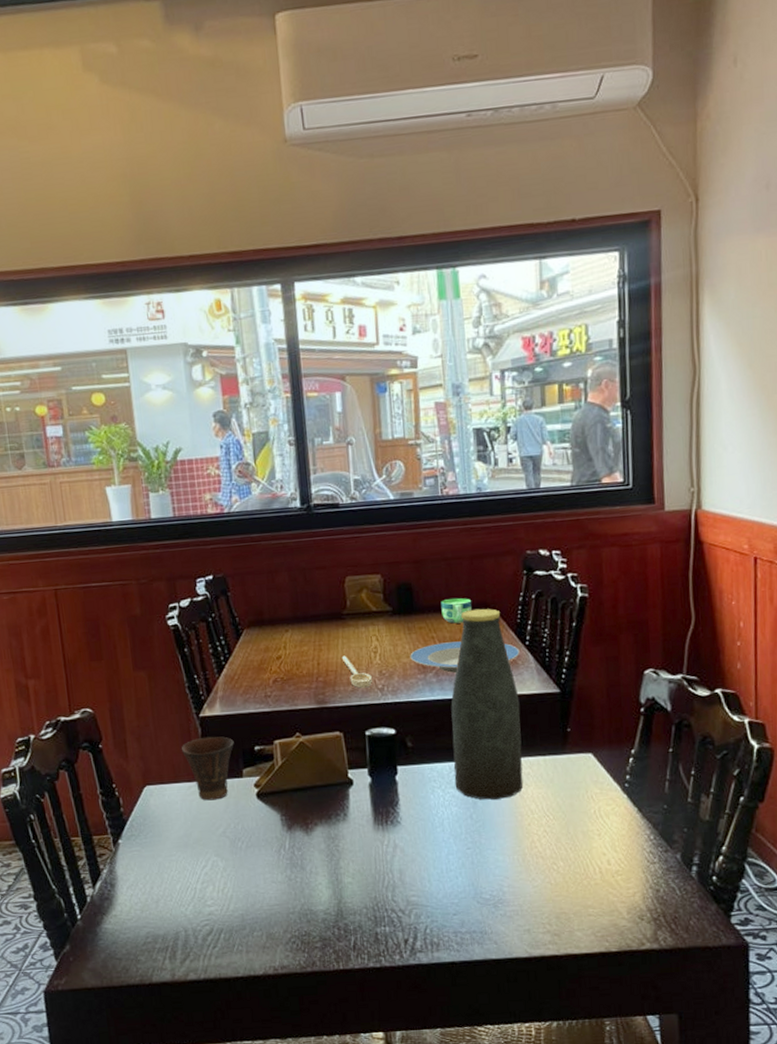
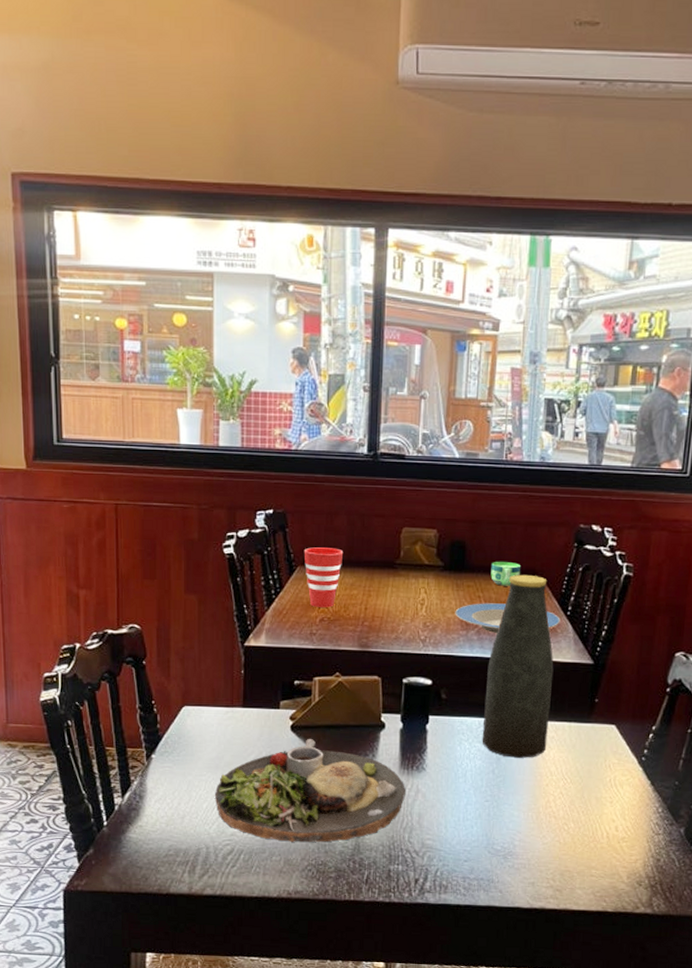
cup: present [182,736,234,801] -> none [224,665,275,727]
dinner plate: none [187,805,383,915] -> present [215,739,405,843]
cup: none [248,606,289,669] -> present [304,547,344,608]
spoon: present [341,655,372,688] -> none [389,603,416,637]

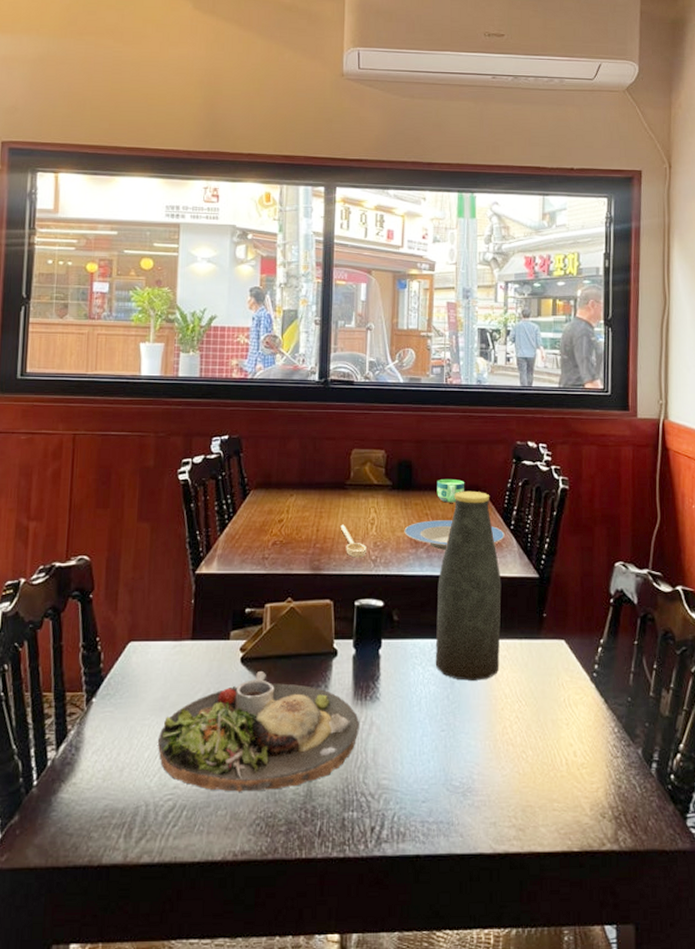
cup: present [304,547,344,608] -> none [257,471,296,531]
spoon: none [389,603,416,637] -> present [340,524,366,558]

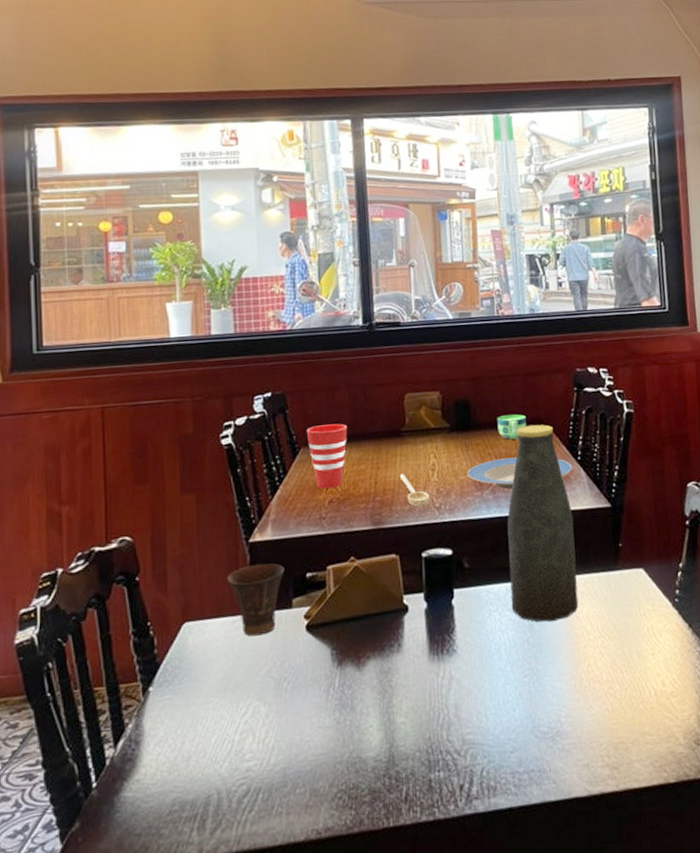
dinner plate: present [158,672,359,792] -> none [225,637,438,768]
cup: none [173,594,226,662] -> present [228,563,285,636]
cup: none [257,471,296,531] -> present [306,423,348,489]

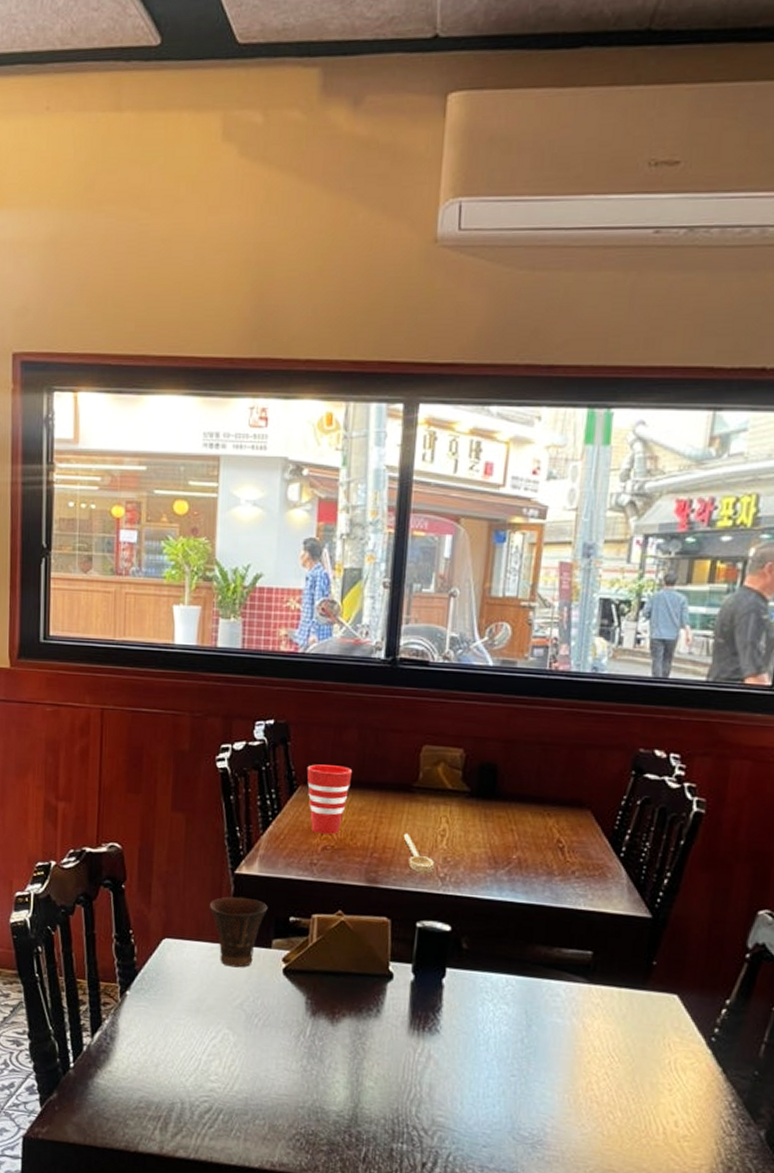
plate: present [467,457,573,490] -> none [482,837,612,874]
cup: present [497,414,526,440] -> none [526,788,564,819]
bottle: present [507,424,579,622] -> none [509,805,602,1027]

